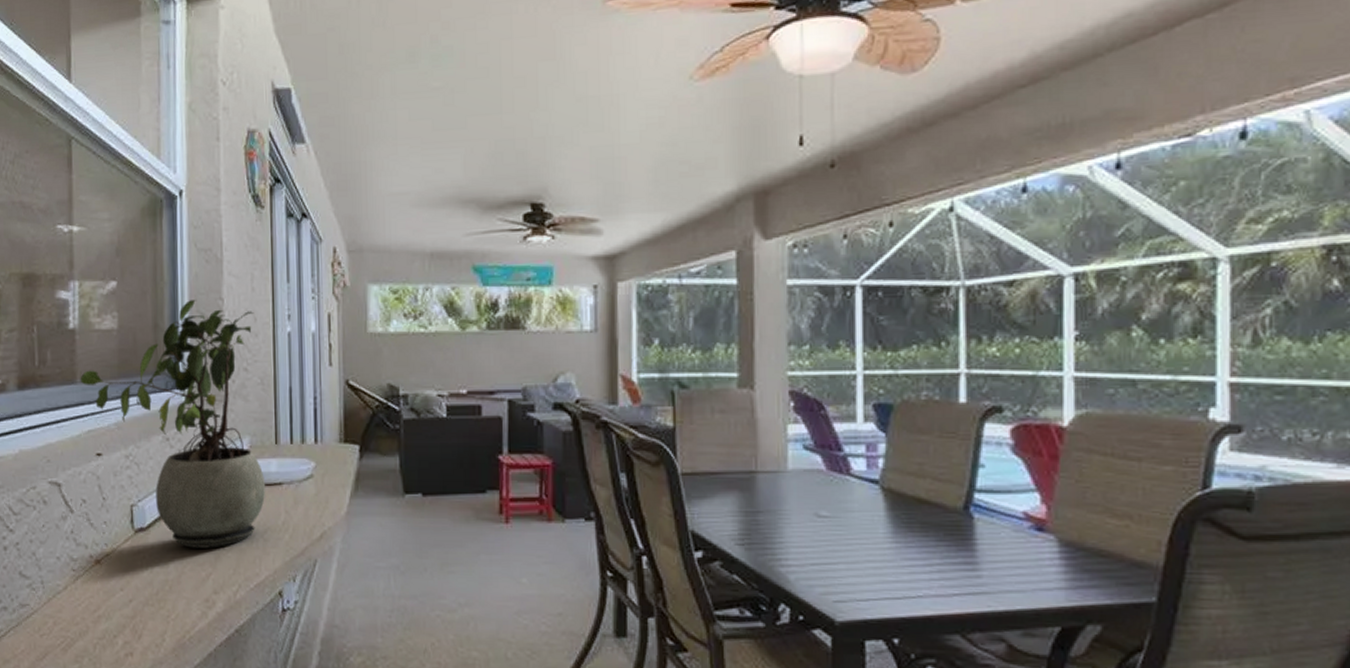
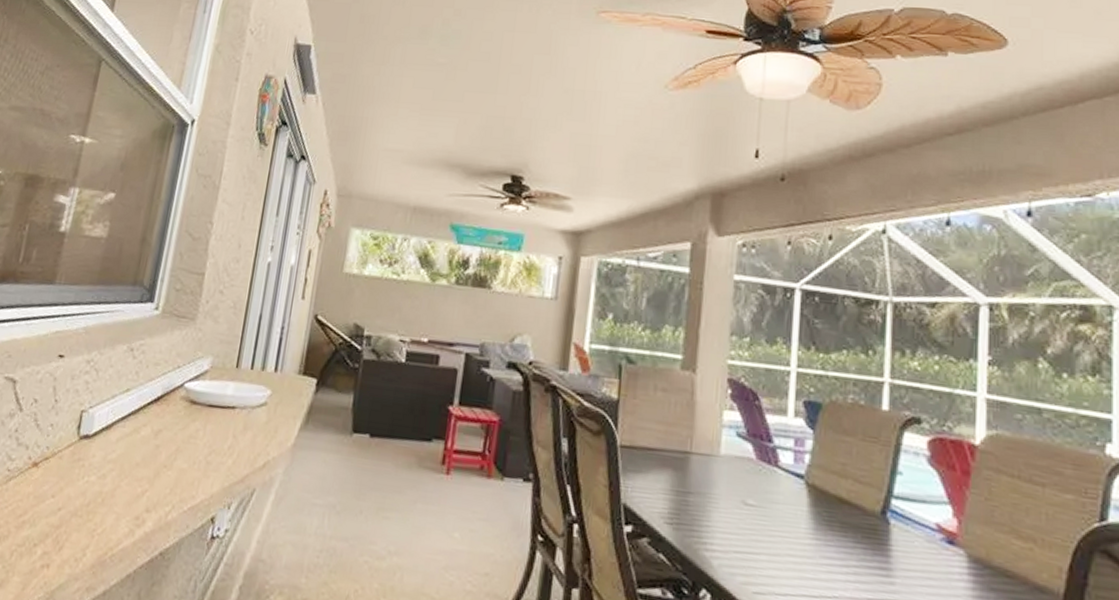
potted plant: present [80,299,266,549] -> none [59,219,240,465]

